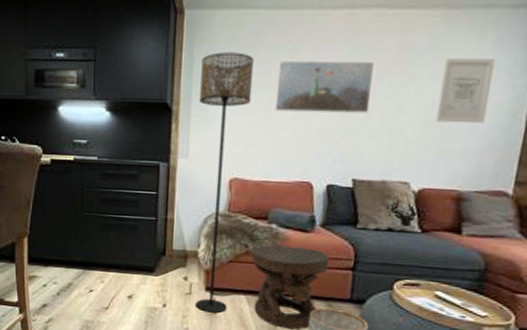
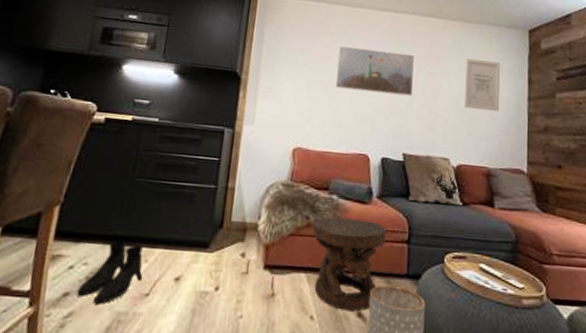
boots: none [52,264,102,314] -> present [77,239,143,304]
floor lamp: present [195,52,255,313] -> none [251,32,318,296]

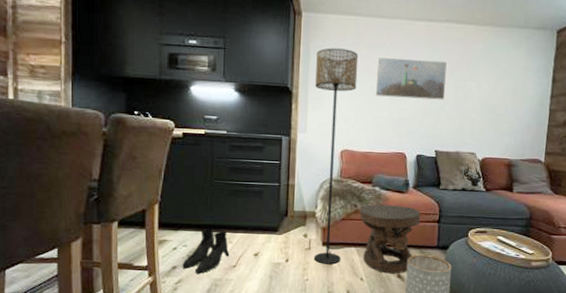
floor lamp: none [251,32,318,296] -> present [313,48,359,265]
wall art: present [464,58,501,112] -> none [491,62,527,110]

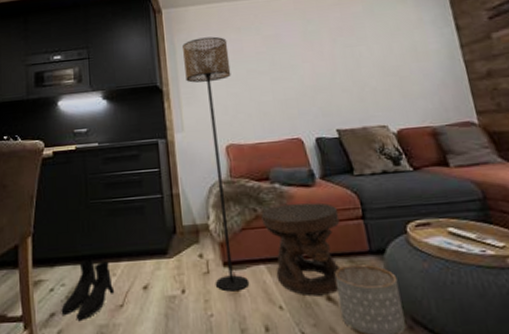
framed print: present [375,57,448,100] -> none [248,30,334,79]

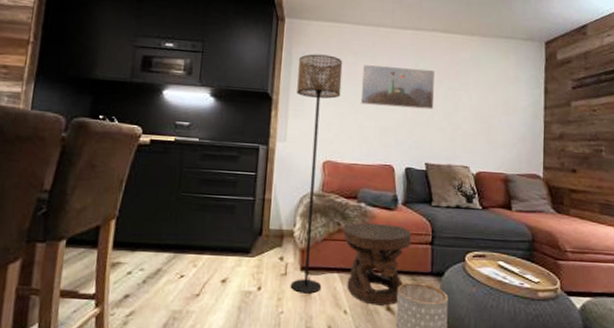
boots: present [61,258,115,320] -> none [136,247,193,304]
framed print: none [248,30,334,79] -> present [360,65,436,110]

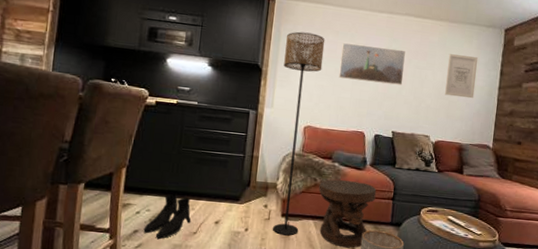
boots: none [136,247,193,304] -> present [143,193,191,239]
wall art: none [483,72,518,122] -> present [445,54,478,99]

